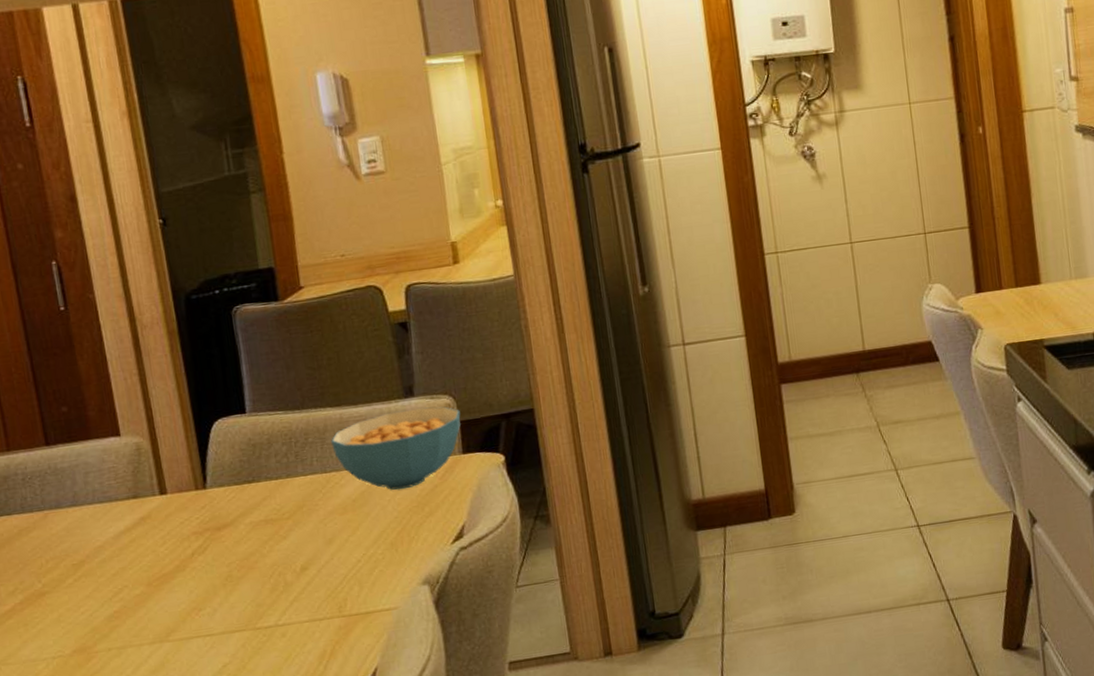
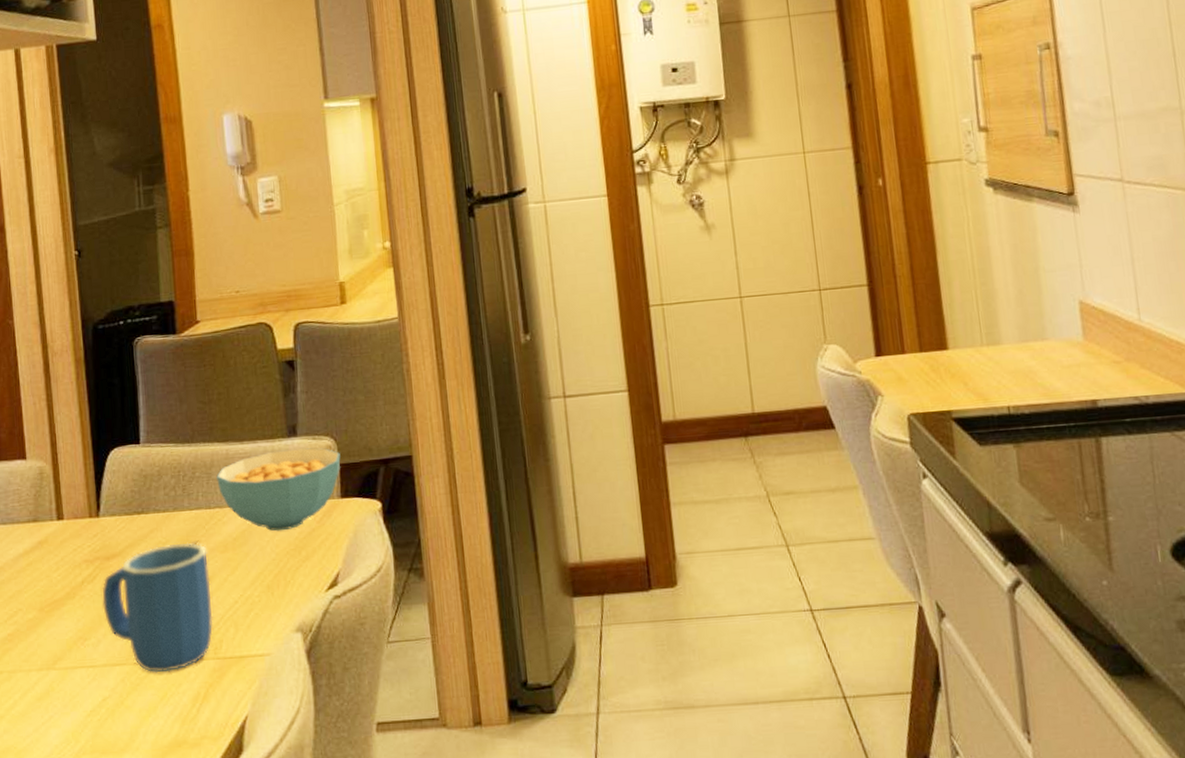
mug: none [214,507,336,636] -> present [102,542,213,673]

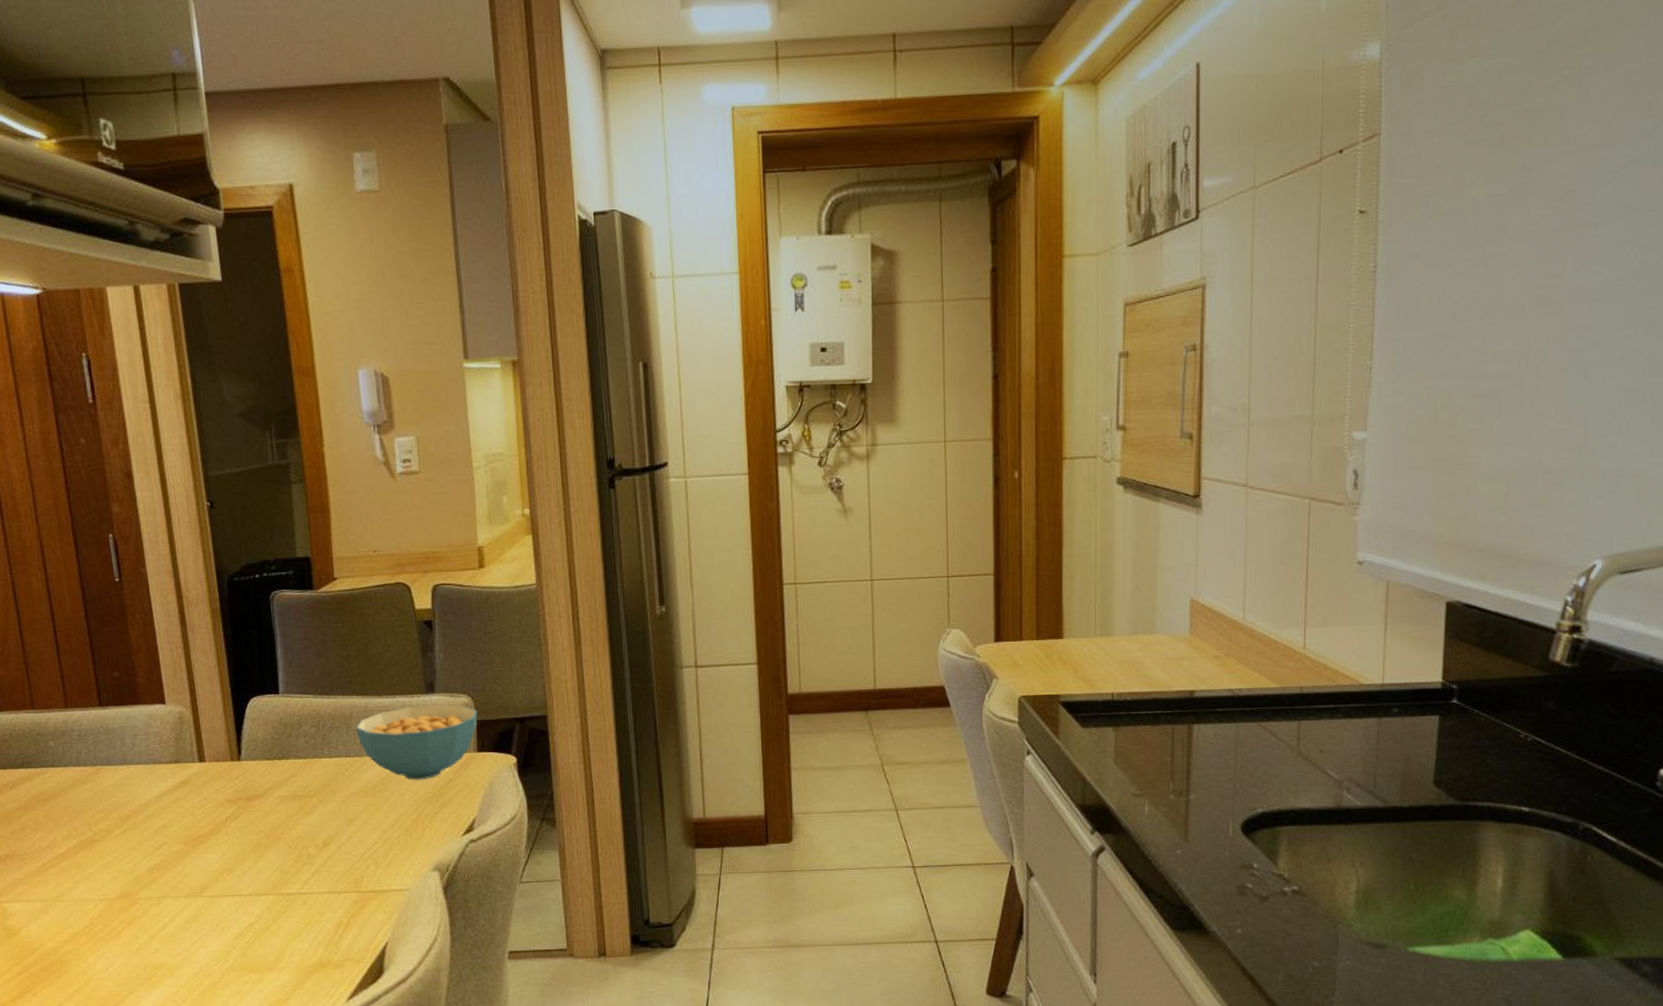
mug: present [102,542,213,673] -> none [245,787,354,903]

